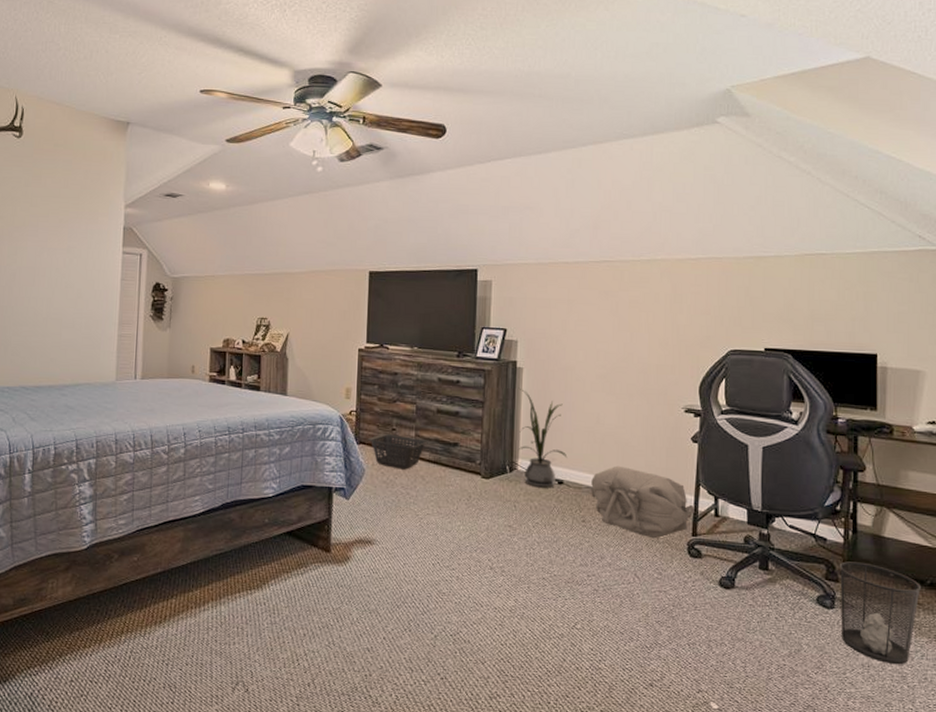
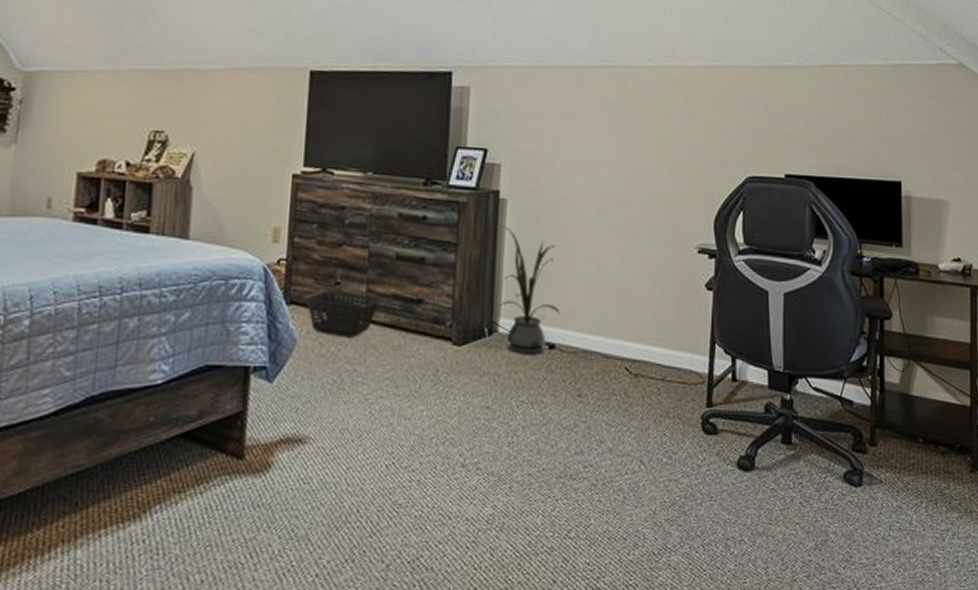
duffel bag: present [590,465,695,539] -> none [587,322,709,413]
waste bin: present [839,561,922,665] -> none [866,427,951,548]

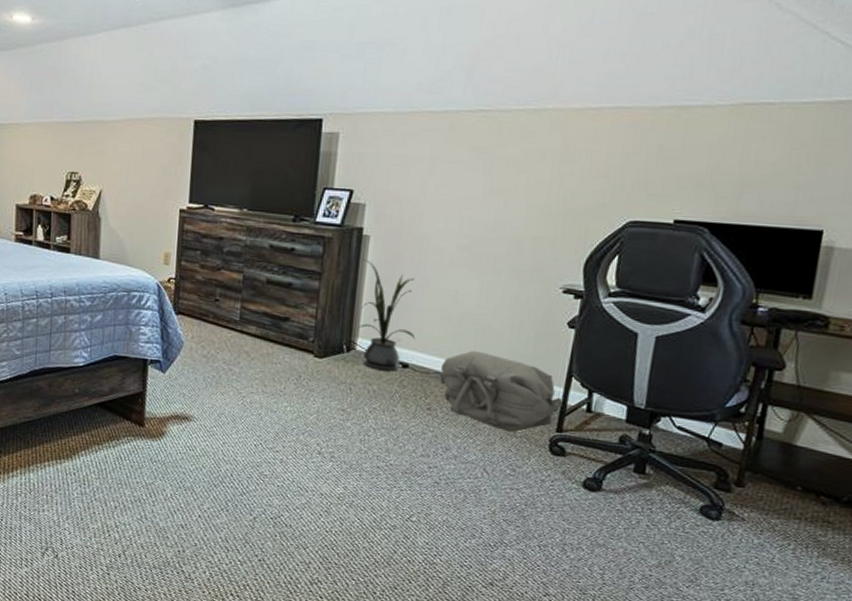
laundry basket: present [300,288,384,338] -> none [187,303,255,344]
duffel bag: none [587,322,709,413] -> present [439,350,563,433]

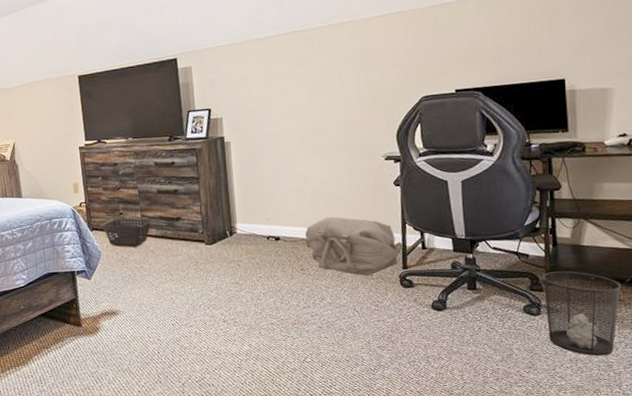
laundry basket: none [187,303,255,344] -> present [99,217,154,248]
house plant: present [359,258,416,372] -> none [228,160,281,246]
waste bin: none [724,470,836,586] -> present [542,271,622,356]

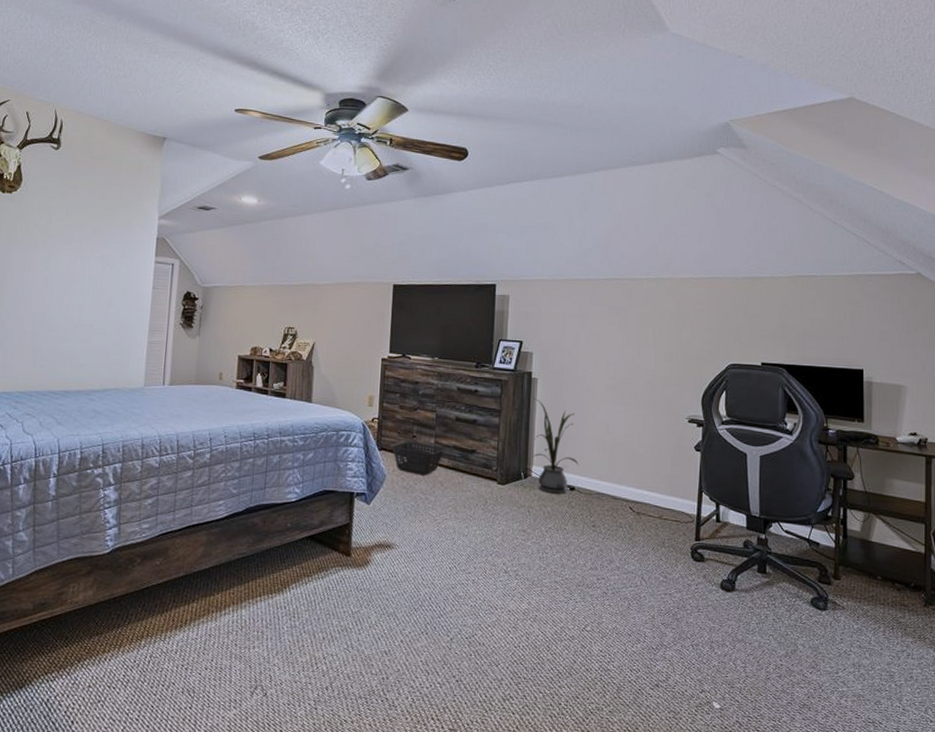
house plant: none [228,160,281,246] -> present [533,397,579,494]
duffel bag: present [305,216,403,276] -> none [600,473,698,543]
waste bin: present [542,271,622,356] -> none [831,565,907,664]

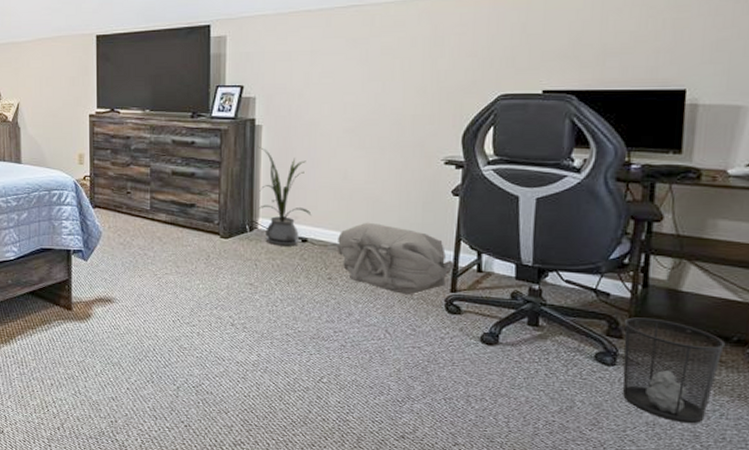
laundry basket: present [388,440,447,476] -> none [102,196,164,231]
duffel bag: none [600,473,698,543] -> present [336,222,454,295]
waste bin: none [831,565,907,664] -> present [622,317,726,424]

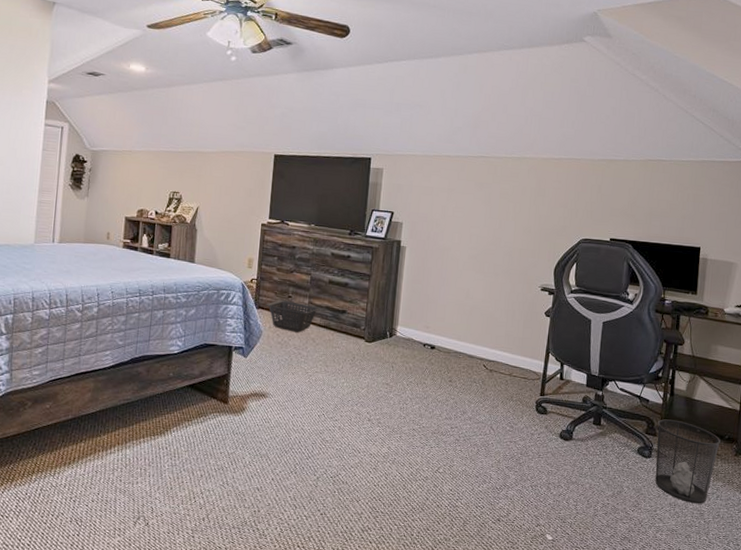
laundry basket: none [102,196,164,231] -> present [265,299,320,333]
house plant: present [257,146,312,246] -> none [399,264,440,352]
duffel bag: present [336,222,454,295] -> none [457,334,544,397]

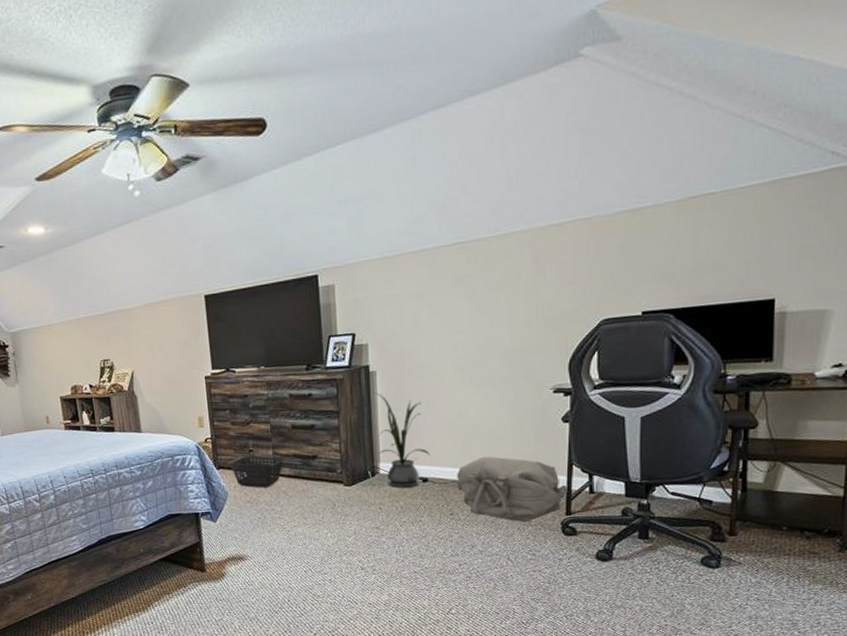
house plant: none [399,264,440,352] -> present [373,392,430,488]
duffel bag: none [457,334,544,397] -> present [456,456,568,523]
waste bin: present [654,419,721,504] -> none [726,519,818,613]

